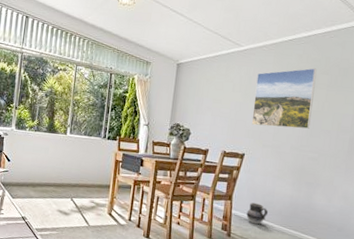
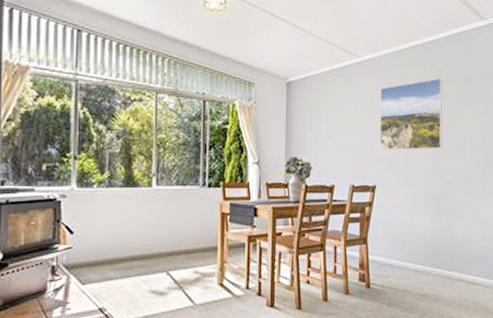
ceramic jug: present [246,202,268,225] -> none [385,243,408,268]

